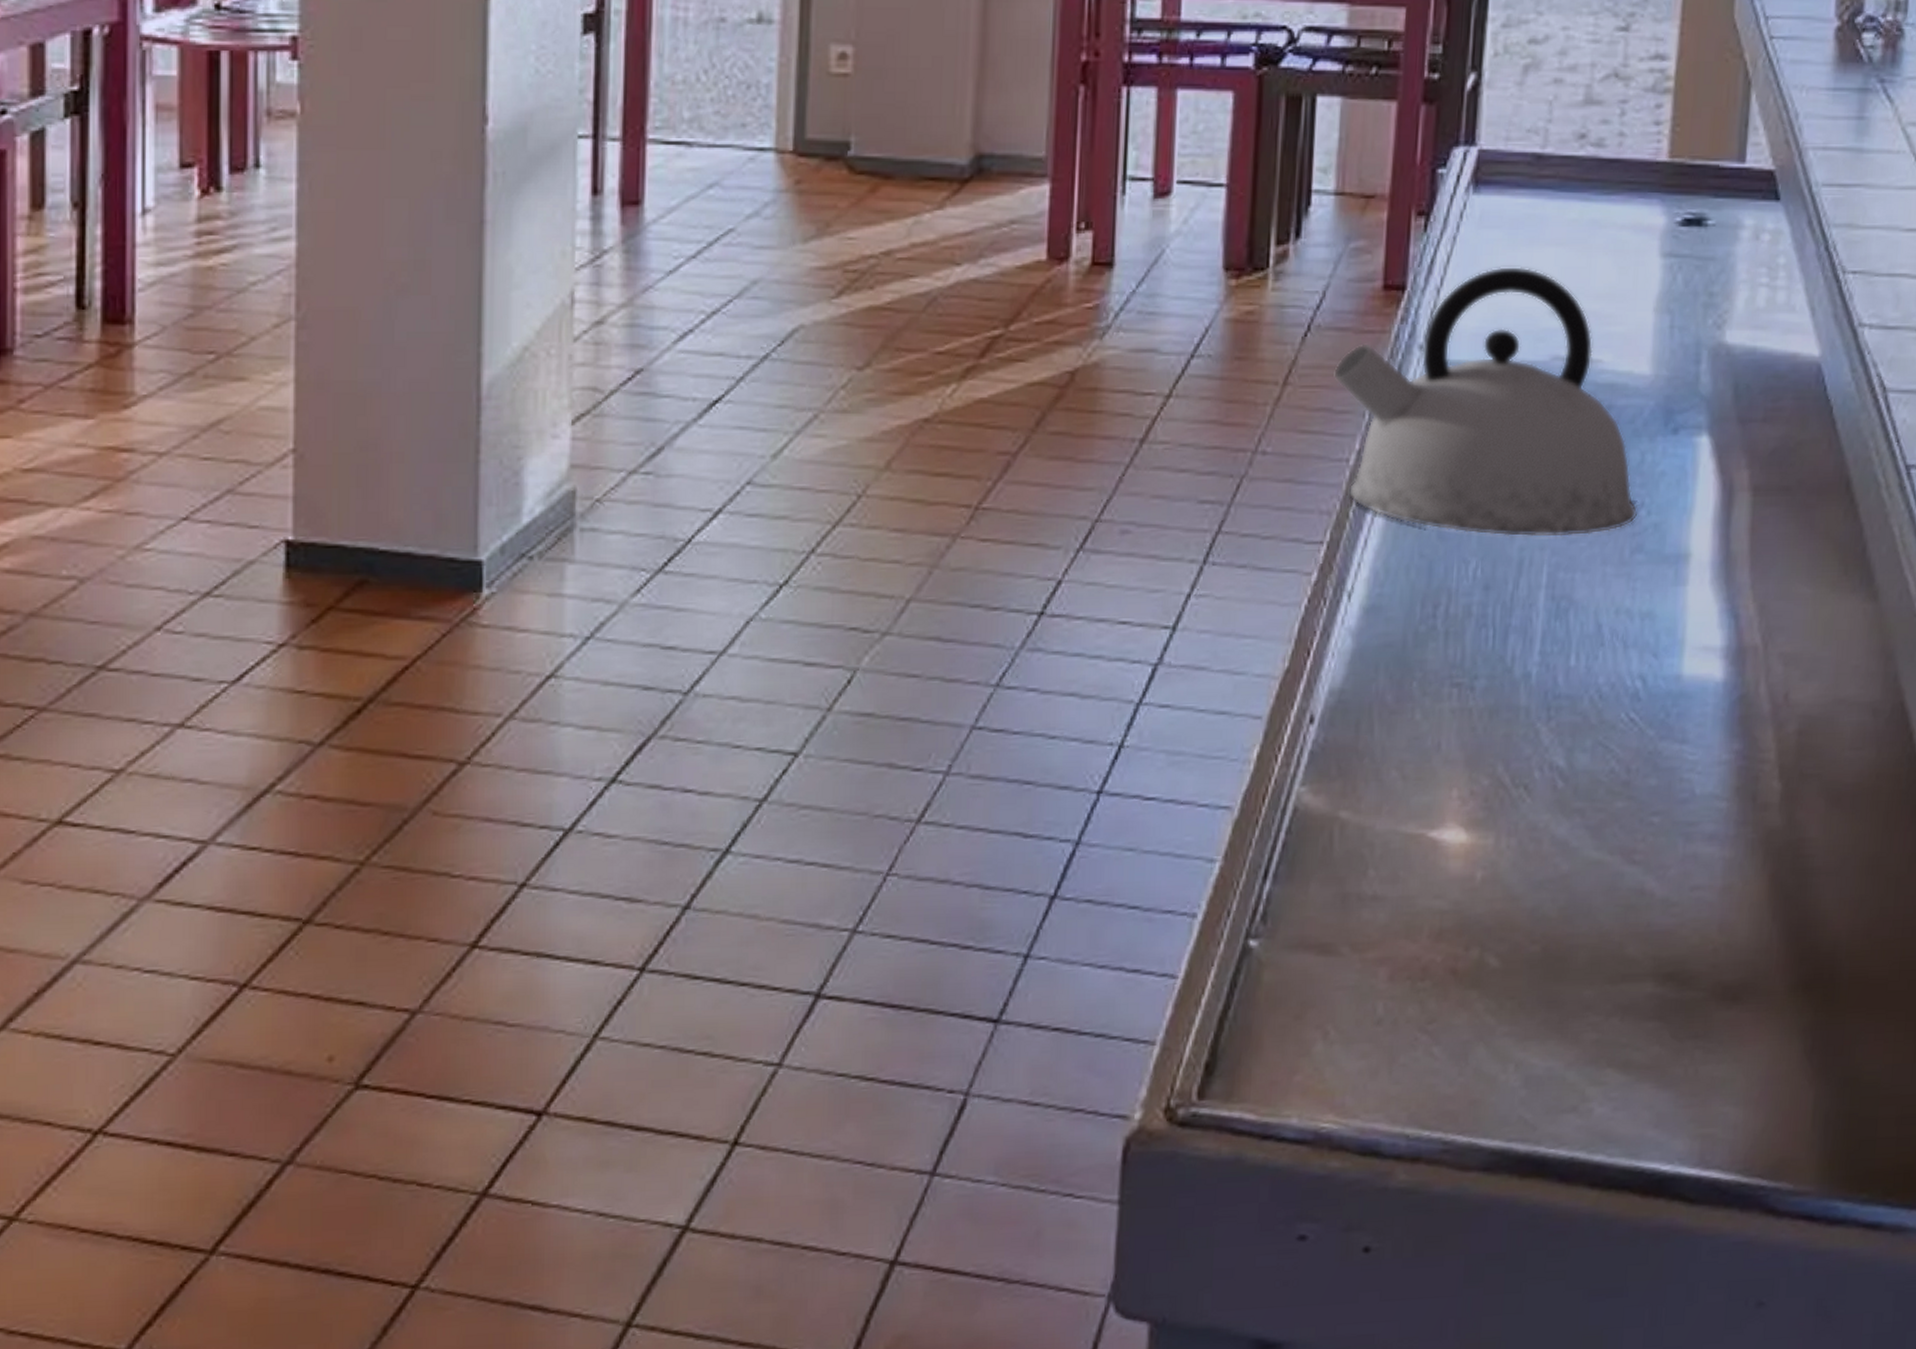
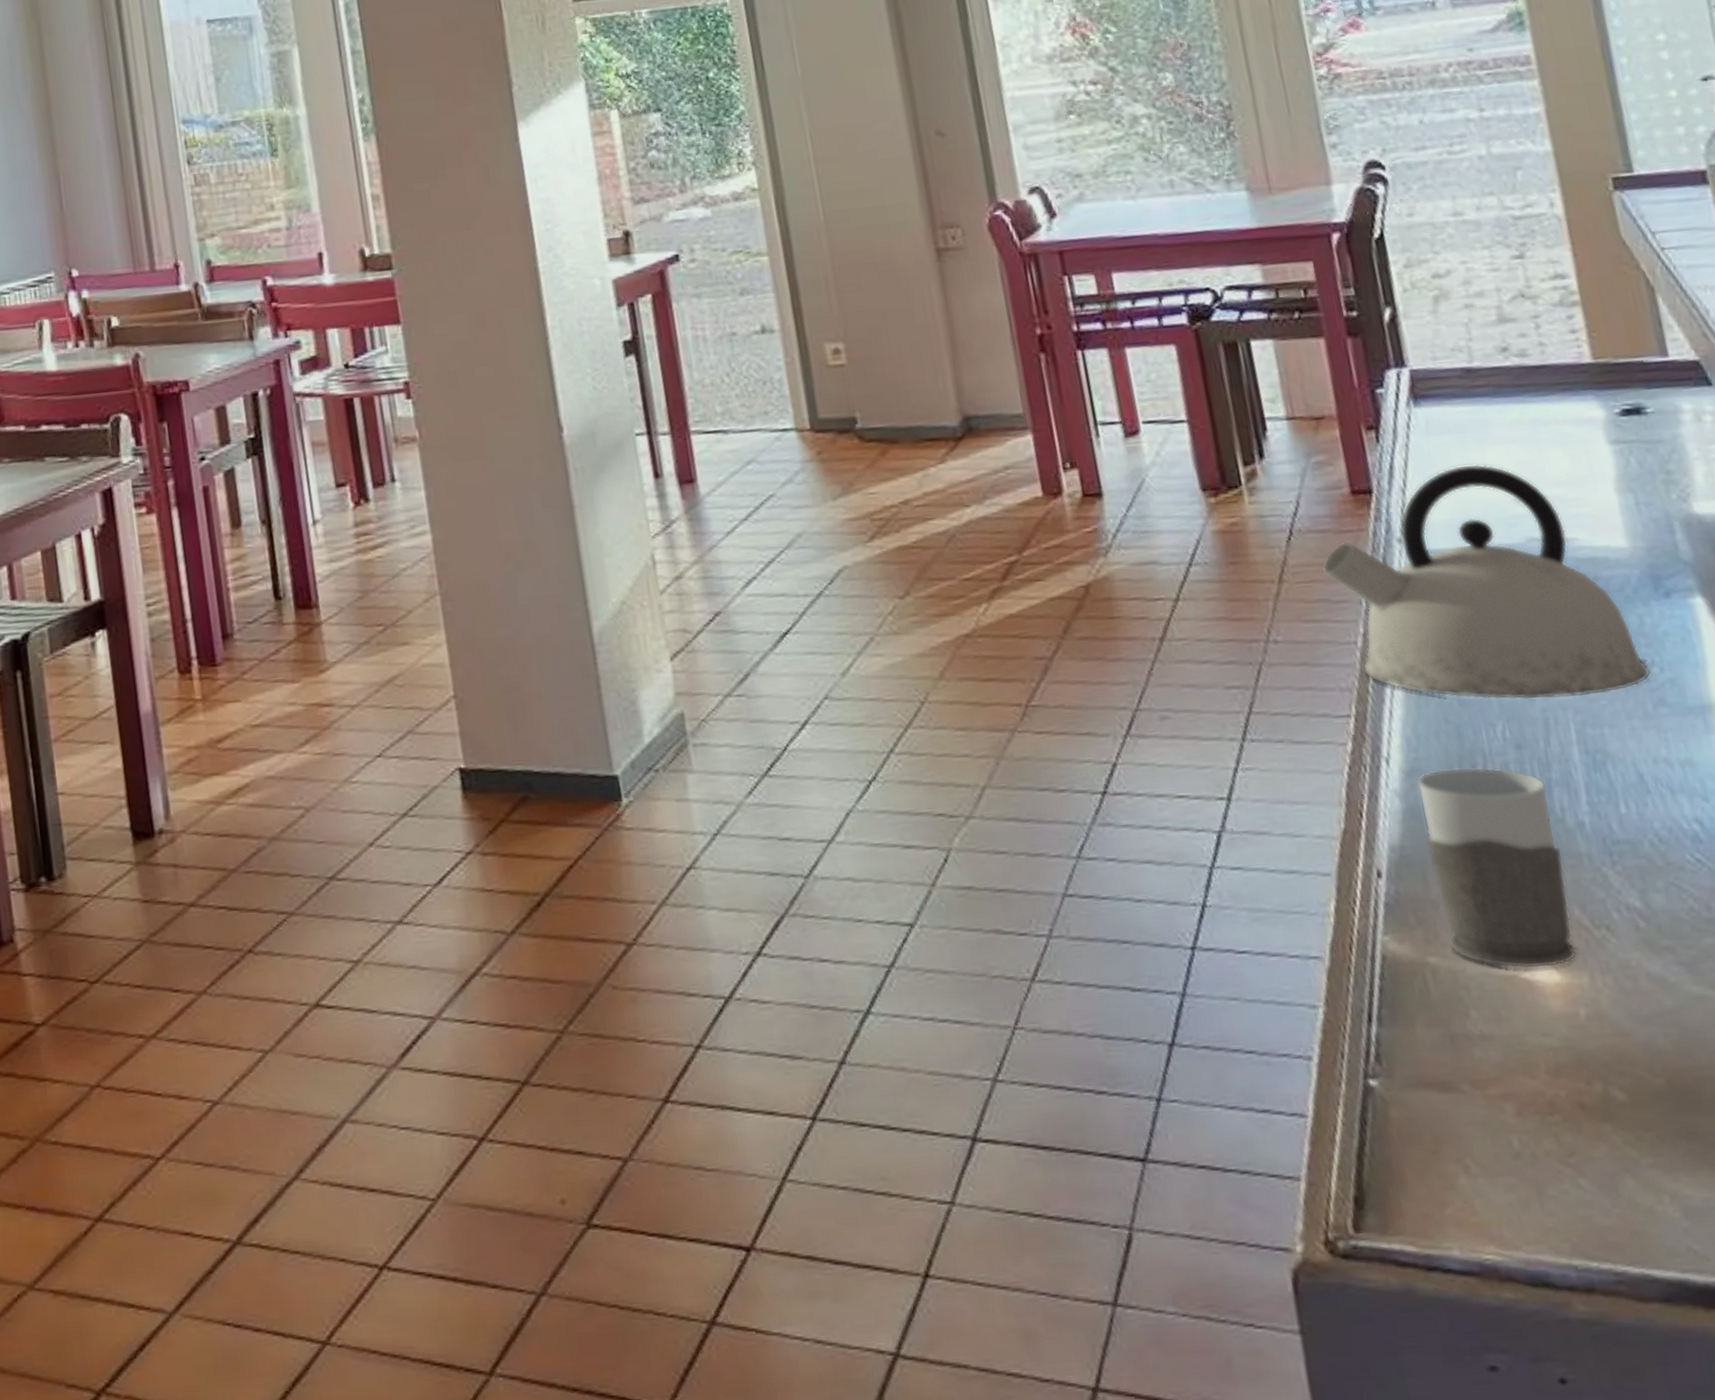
mug: none [1365,606,1504,828] -> present [1416,766,1577,969]

